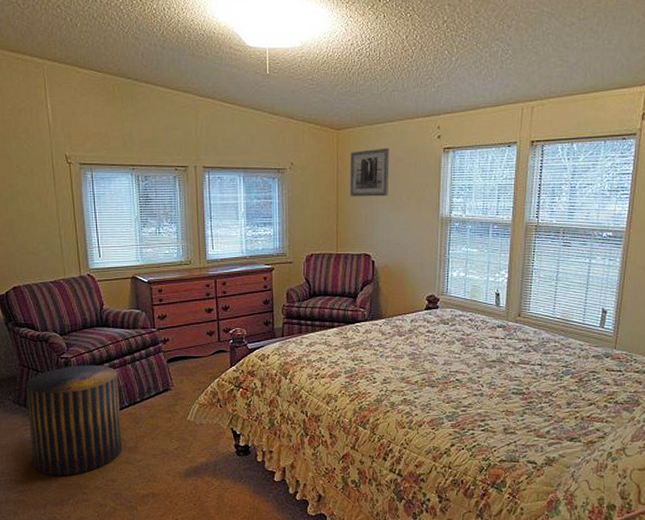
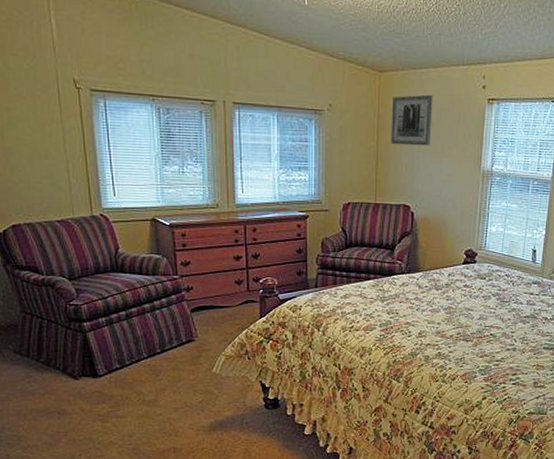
stool: present [26,365,122,476] -> none [29,313,141,431]

